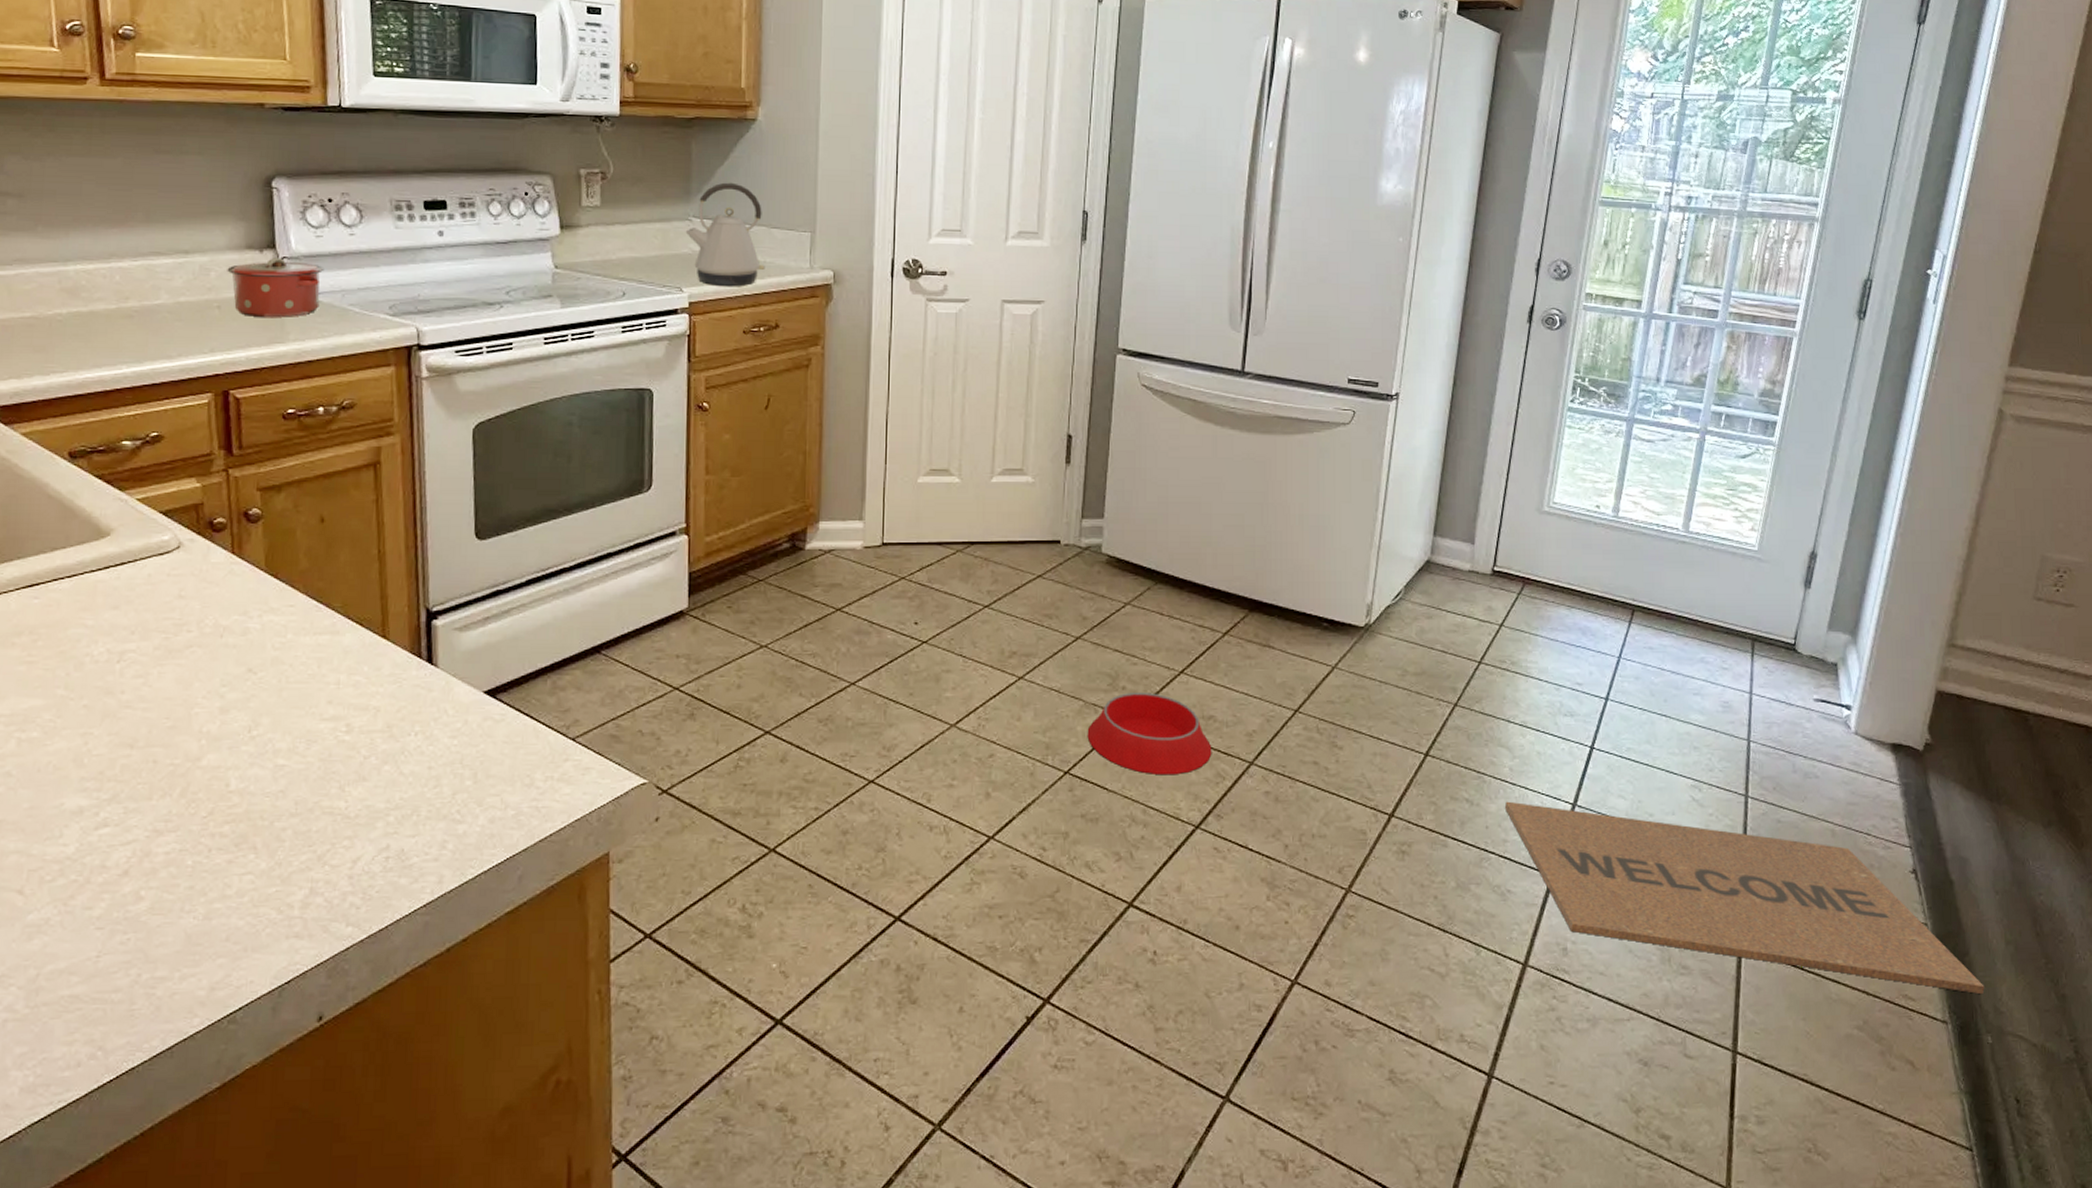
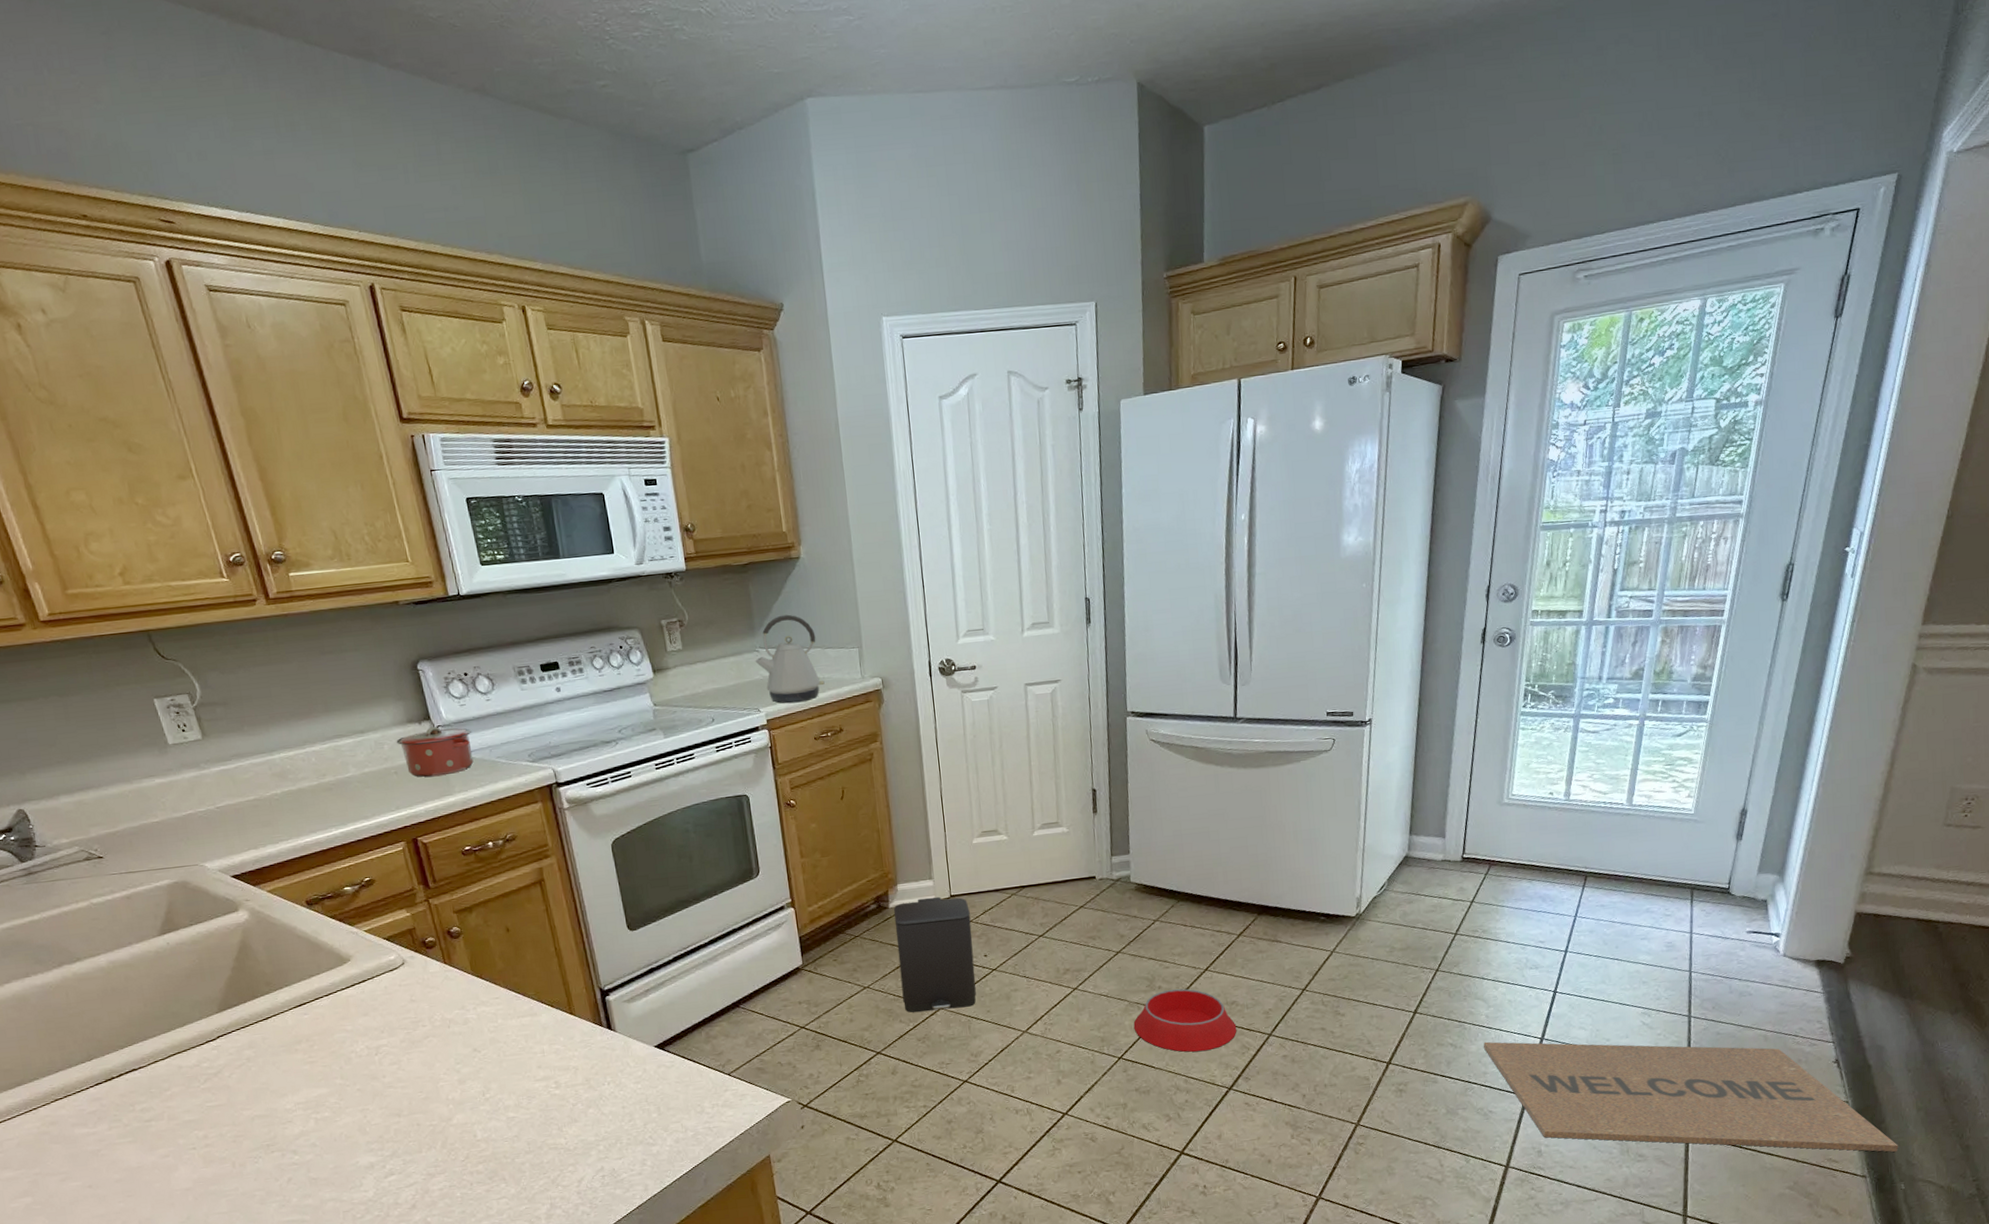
pedal bin: none [807,542,905,686] -> present [893,896,976,1013]

